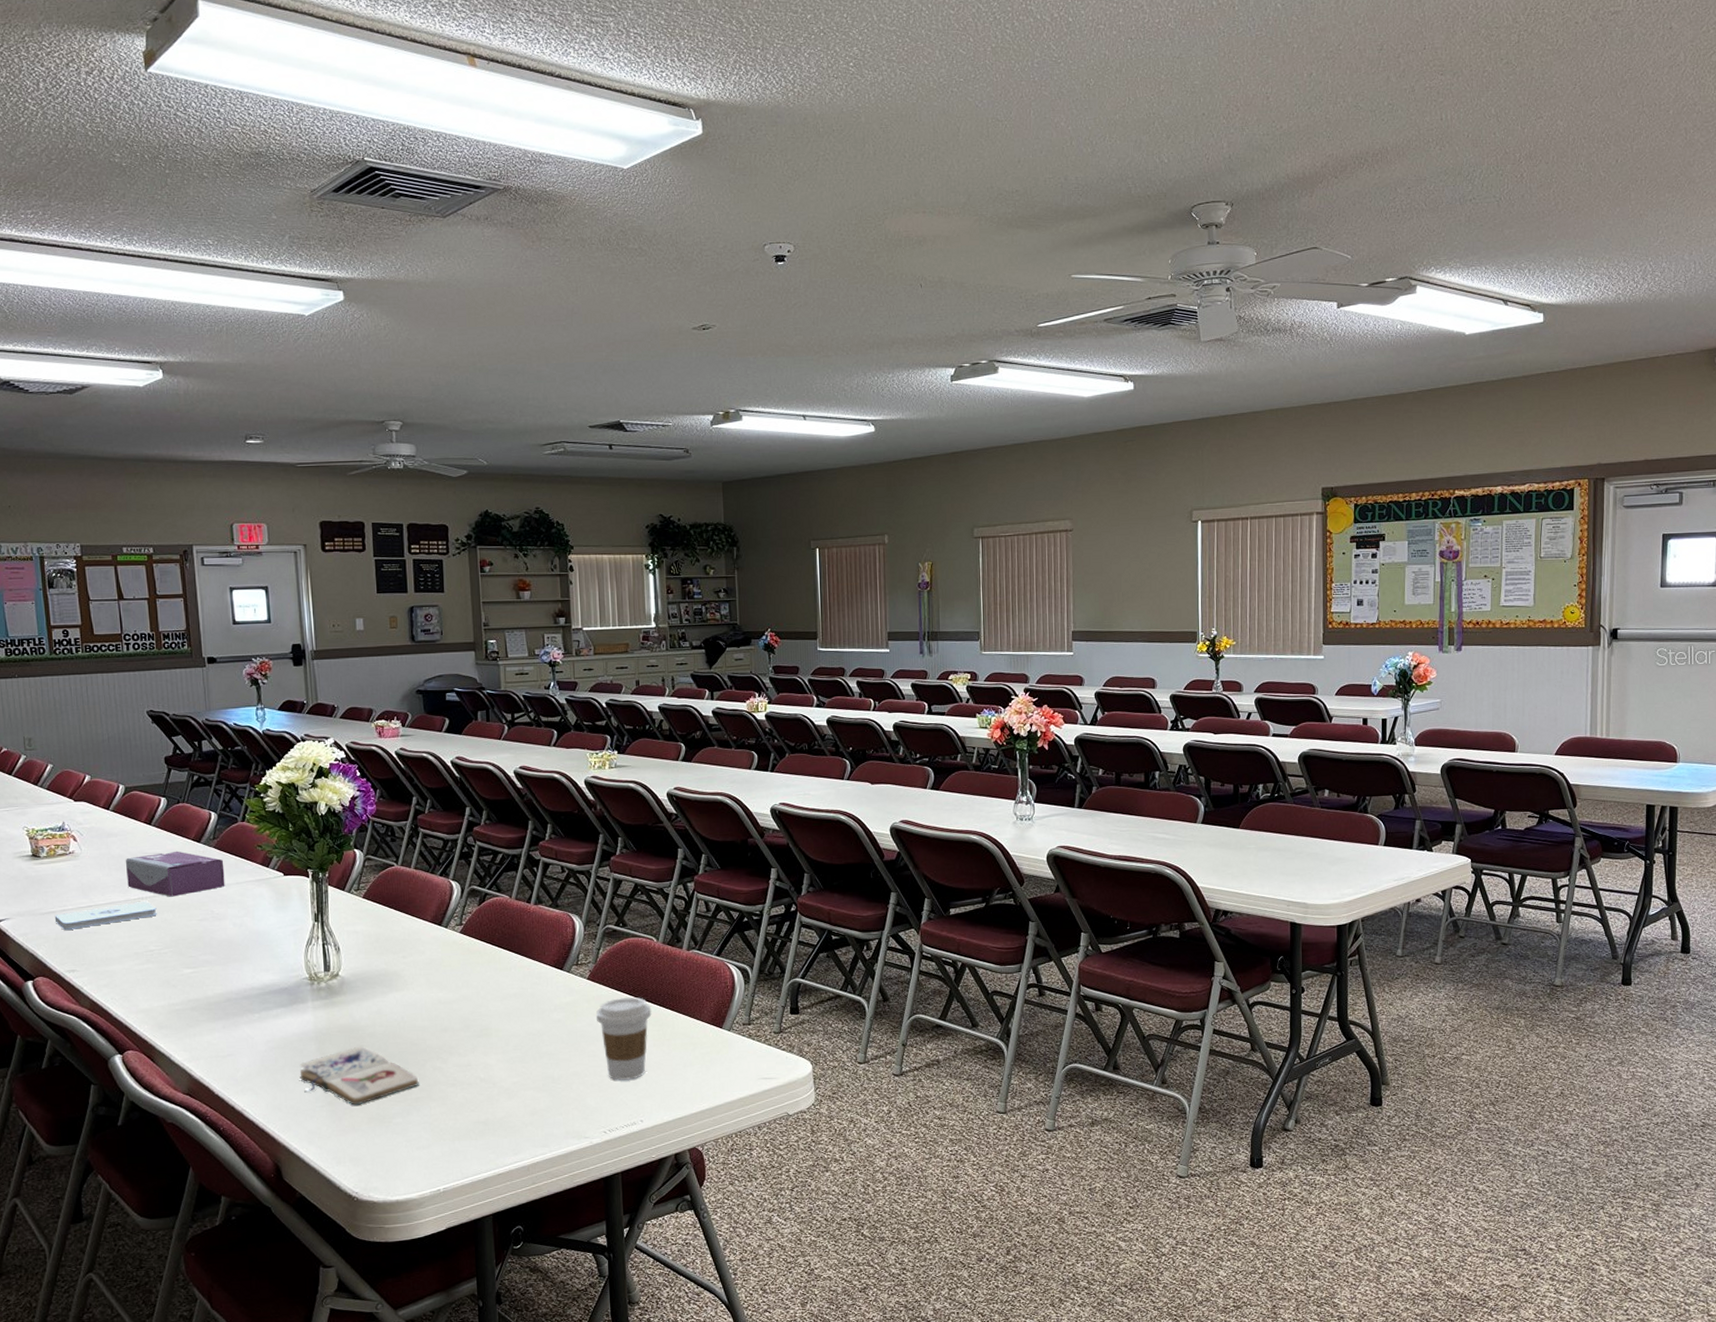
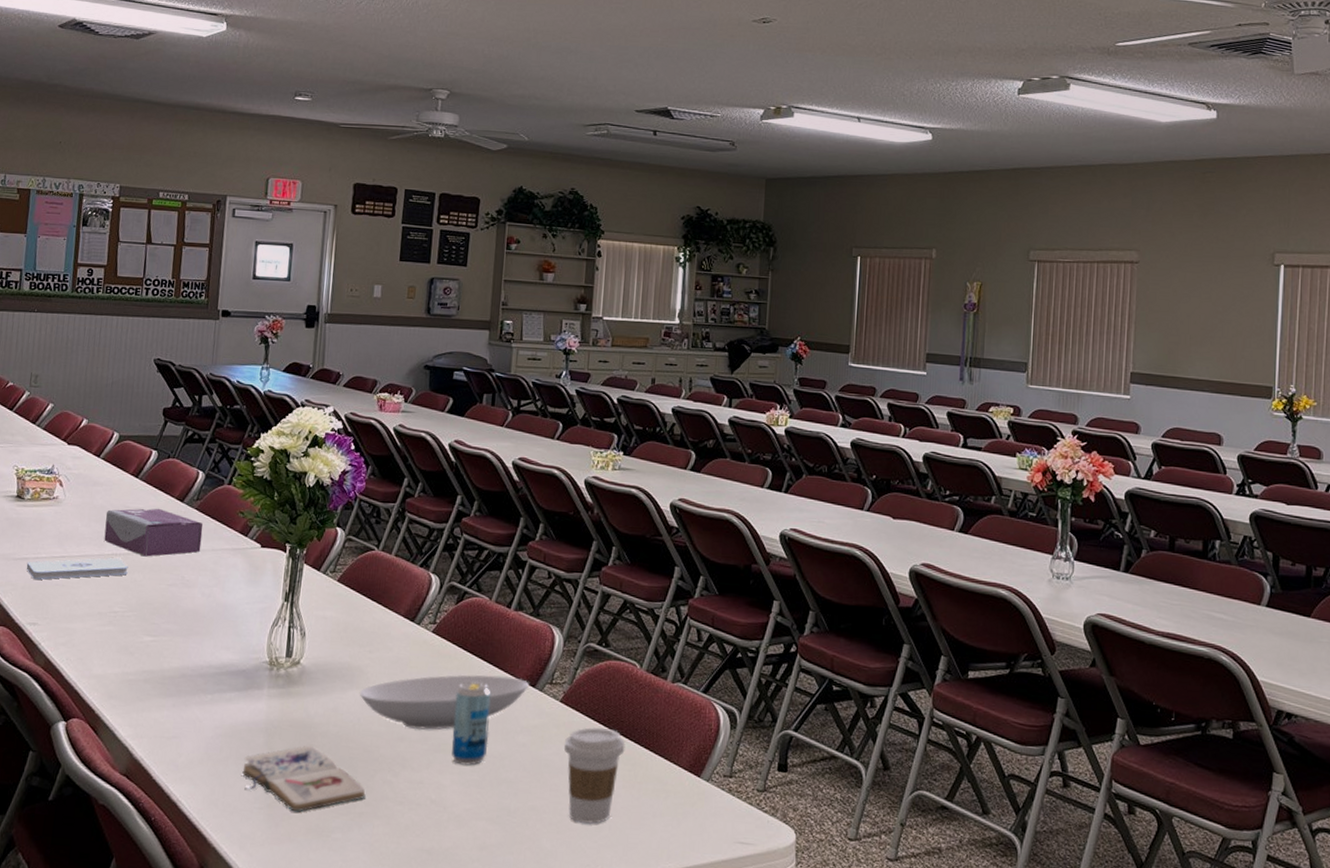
bowl: none [399,963,557,1020] -> present [359,675,529,730]
beverage can: none [490,971,526,1045] -> present [451,681,491,766]

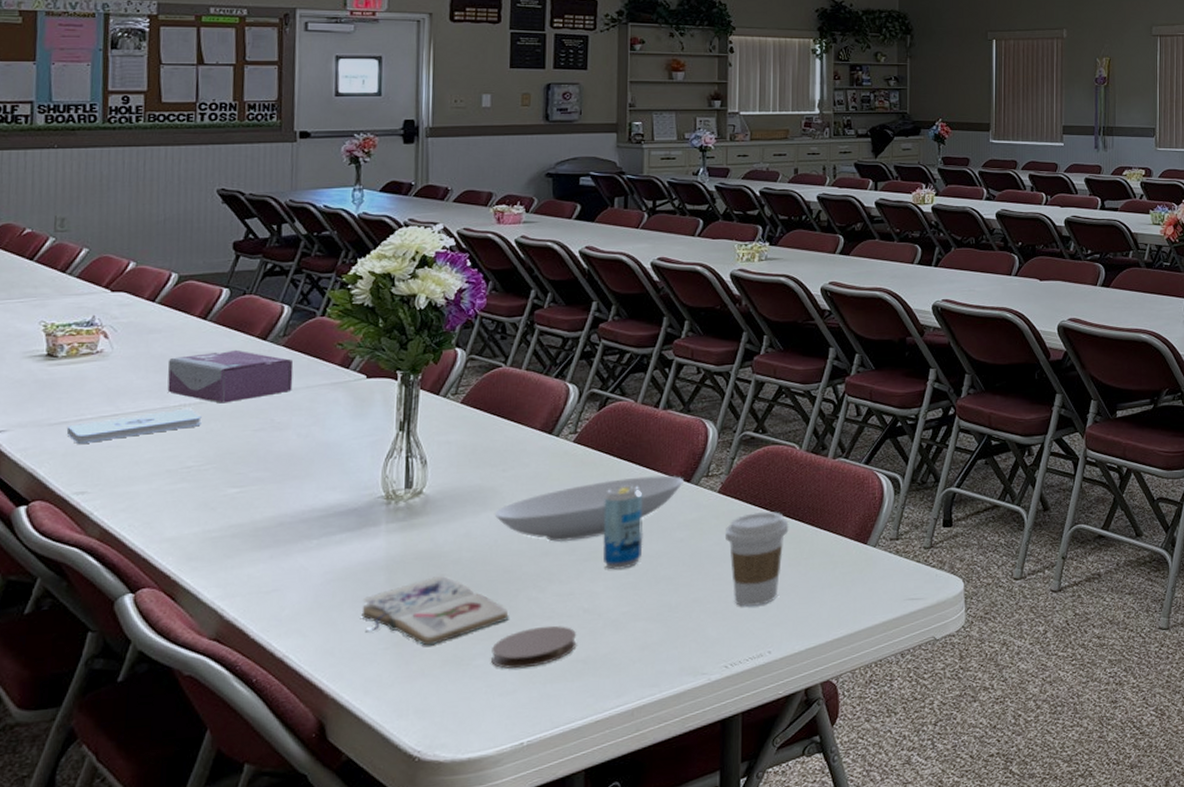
coaster: none [348,810,424,849] -> present [491,625,577,669]

